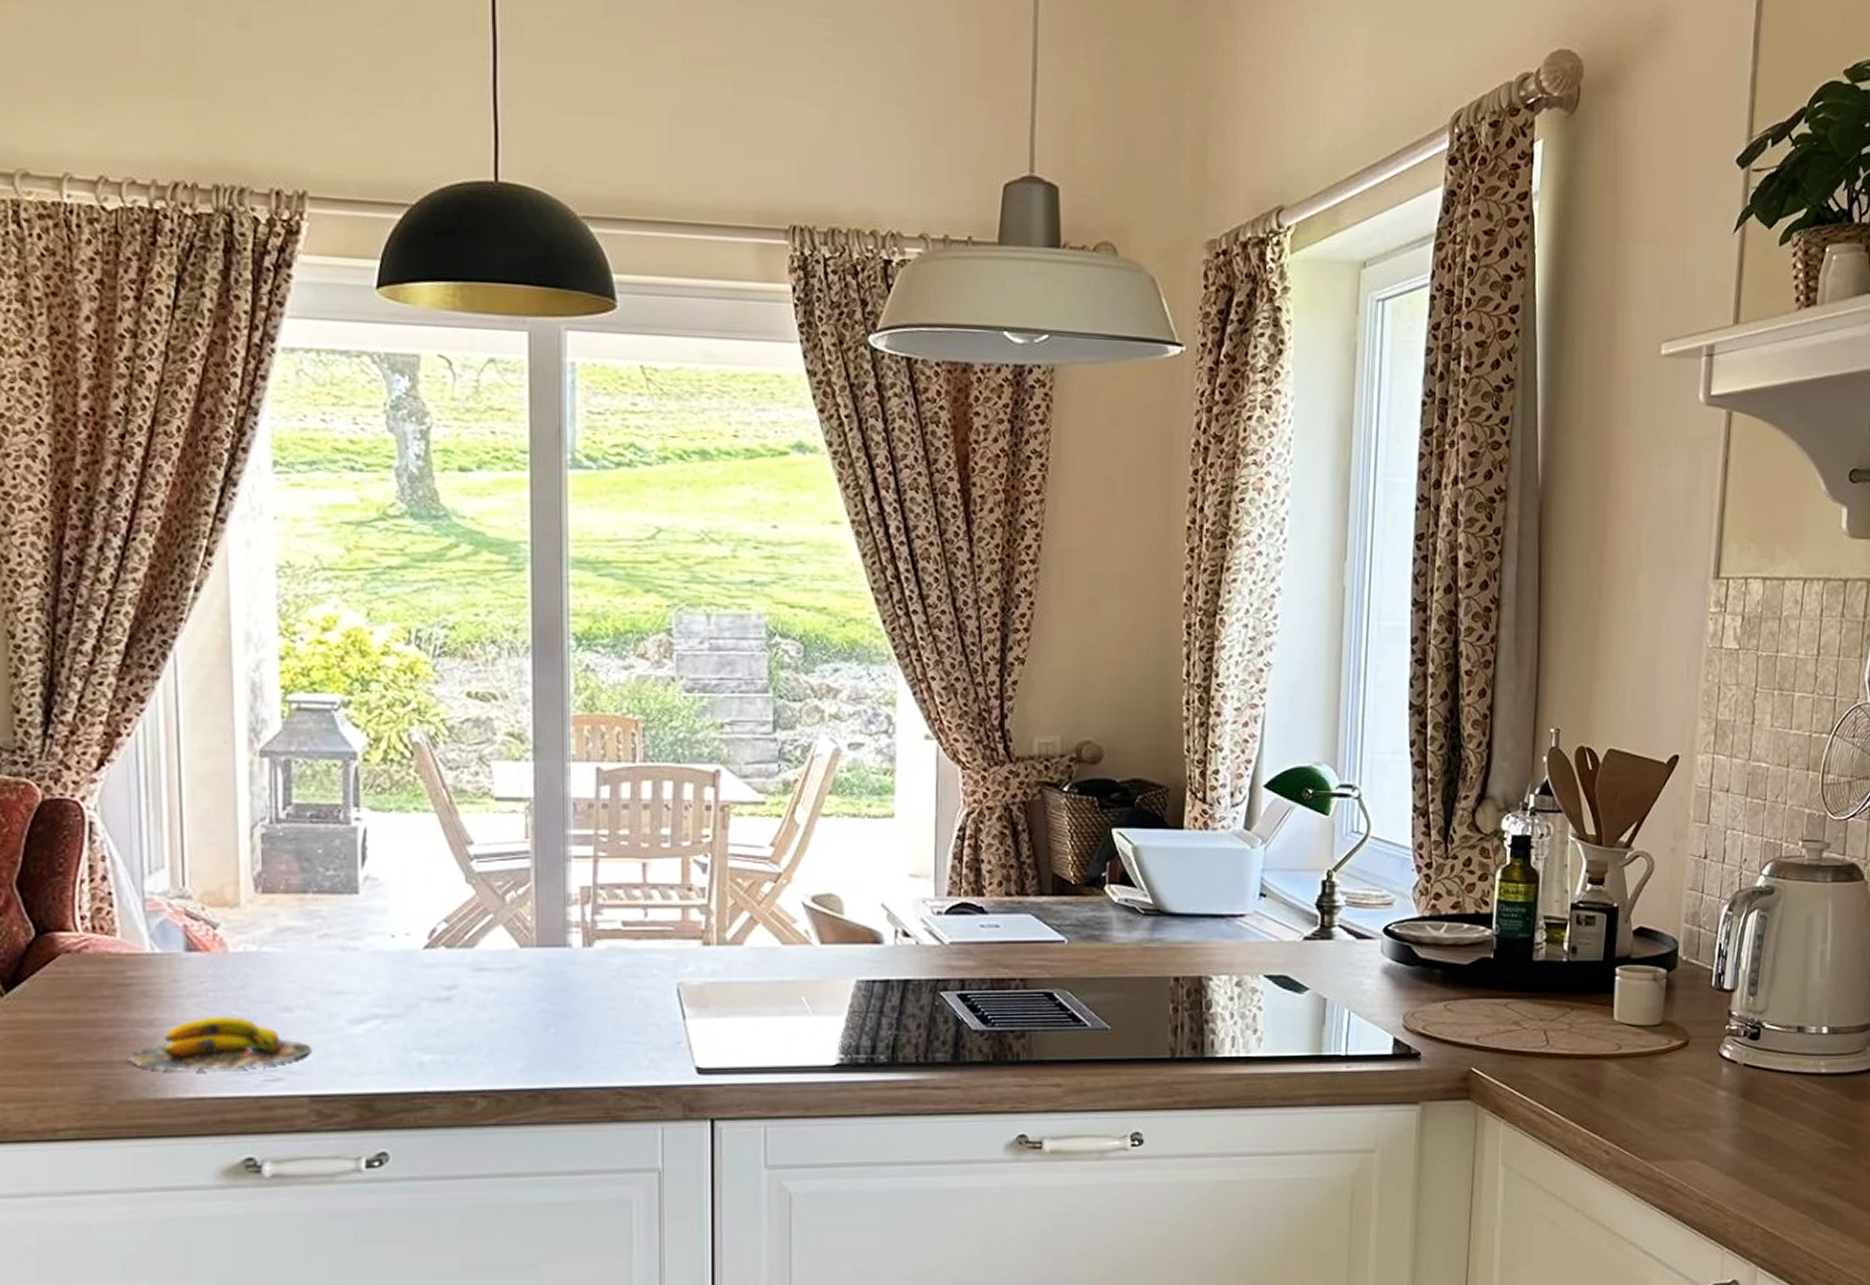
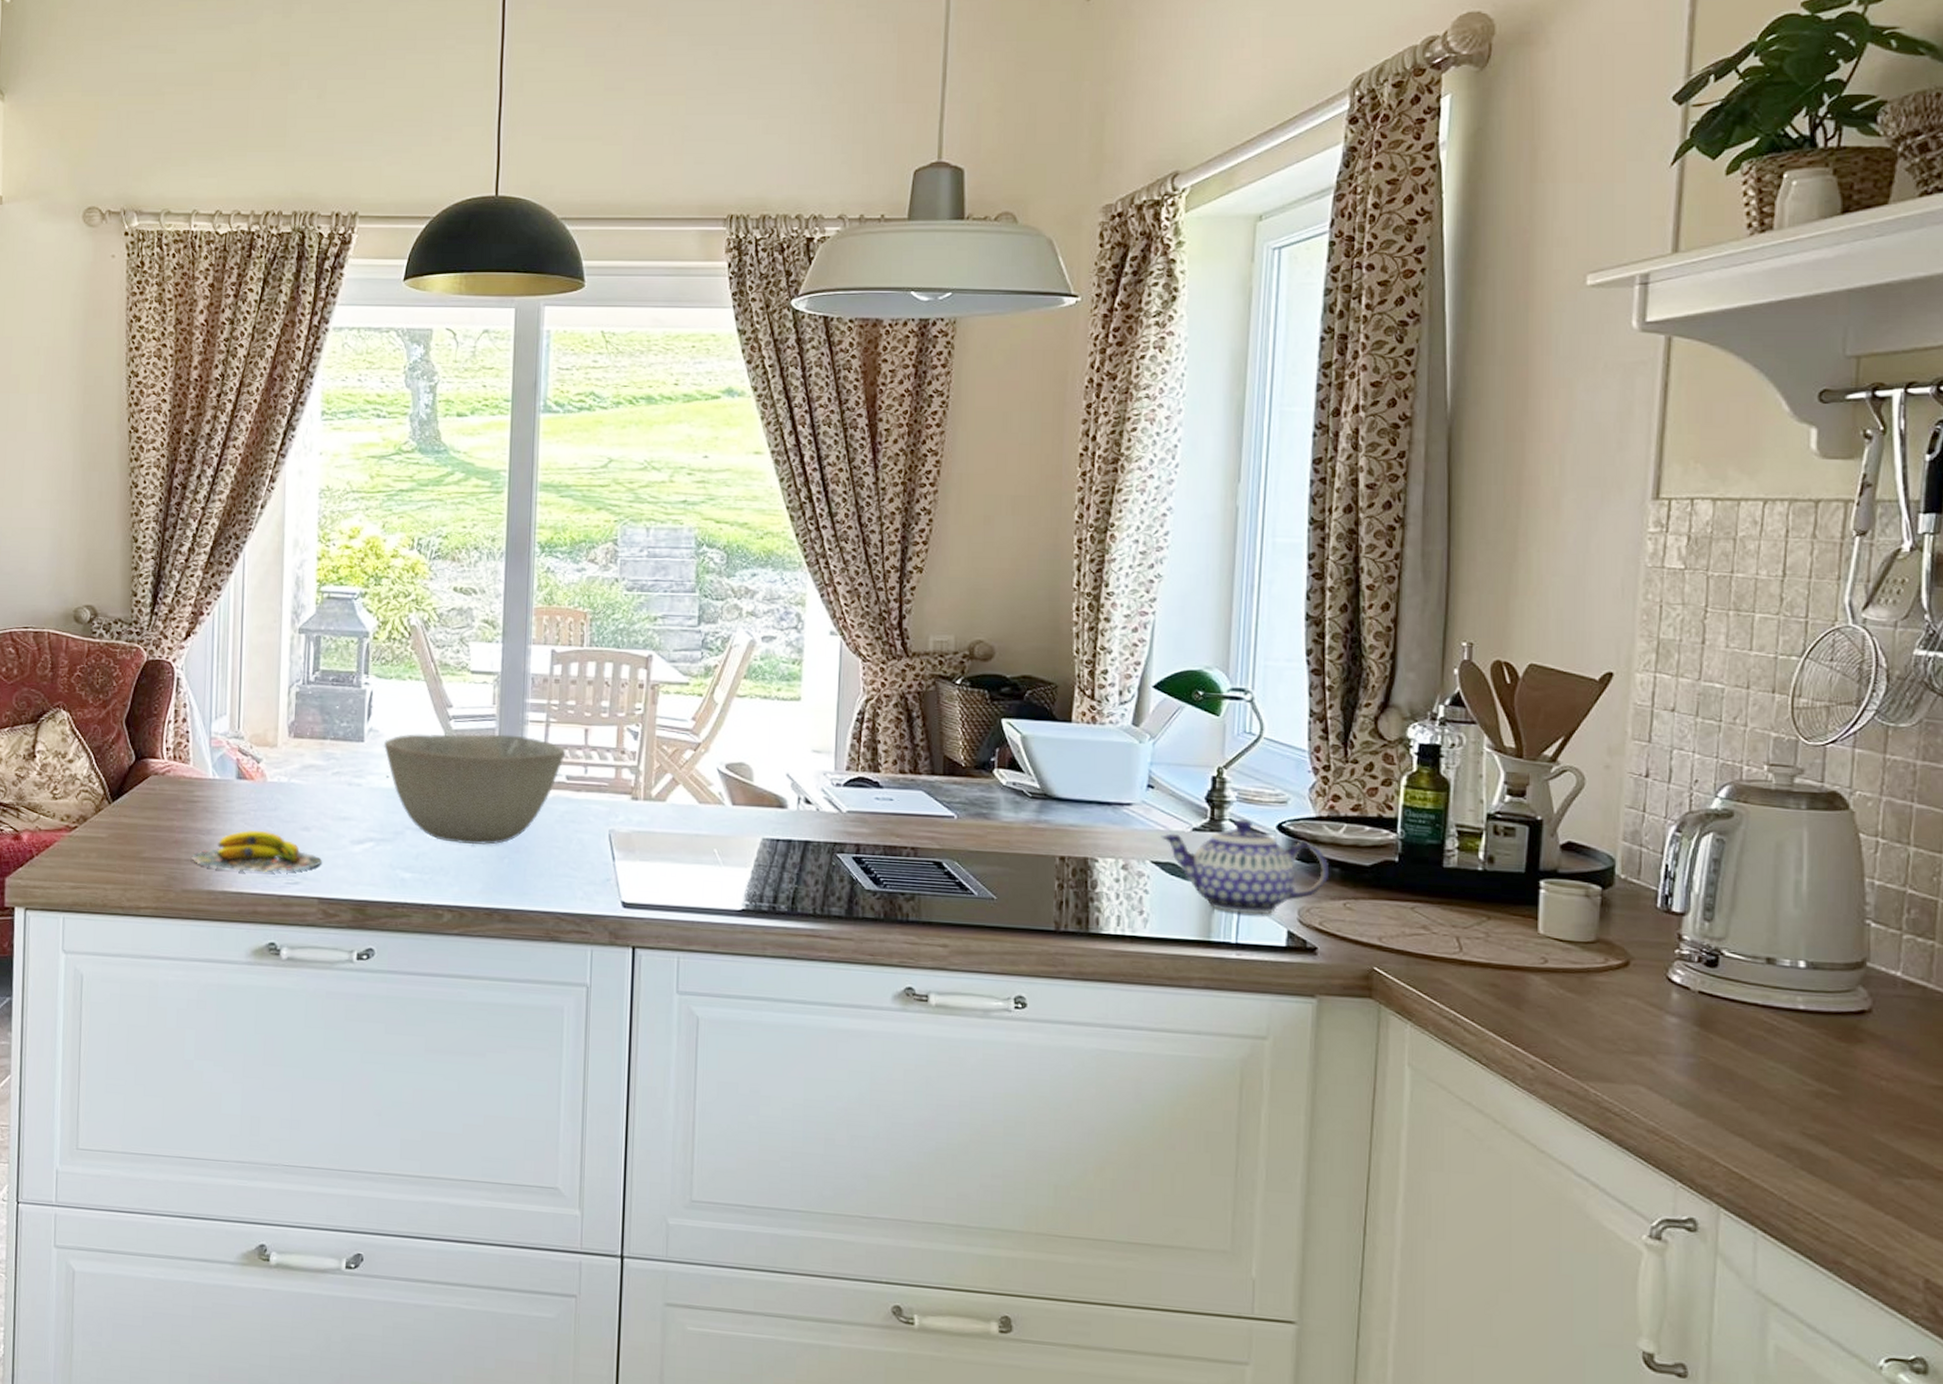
bowl: none [384,875,620,1013] -> present [383,734,566,845]
teapot: none [1273,924,1432,1024] -> present [1160,819,1330,915]

